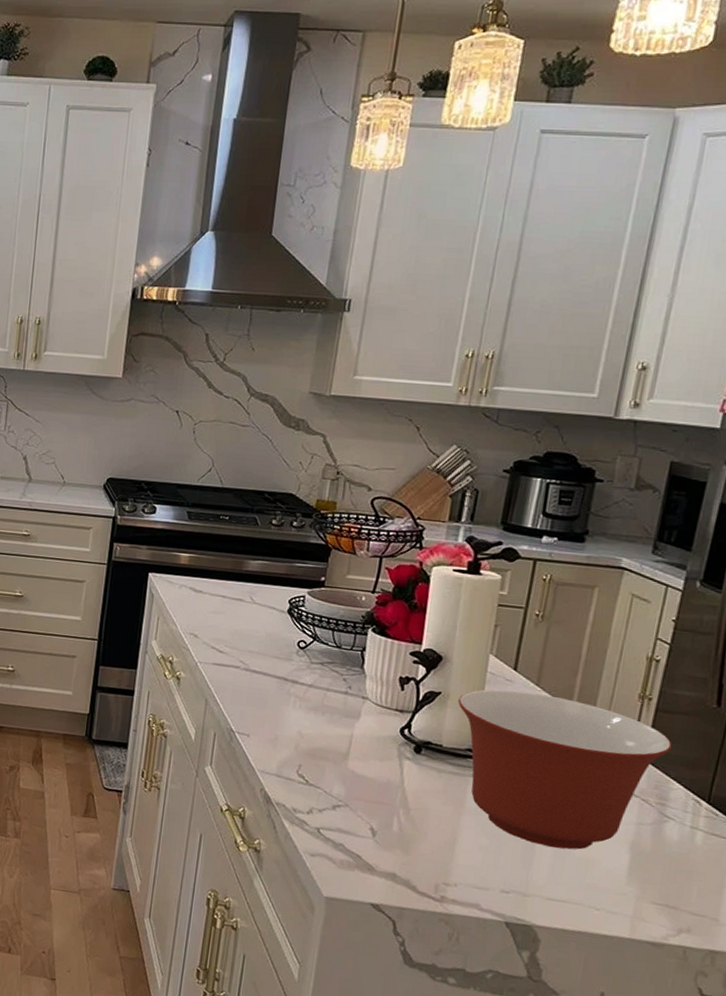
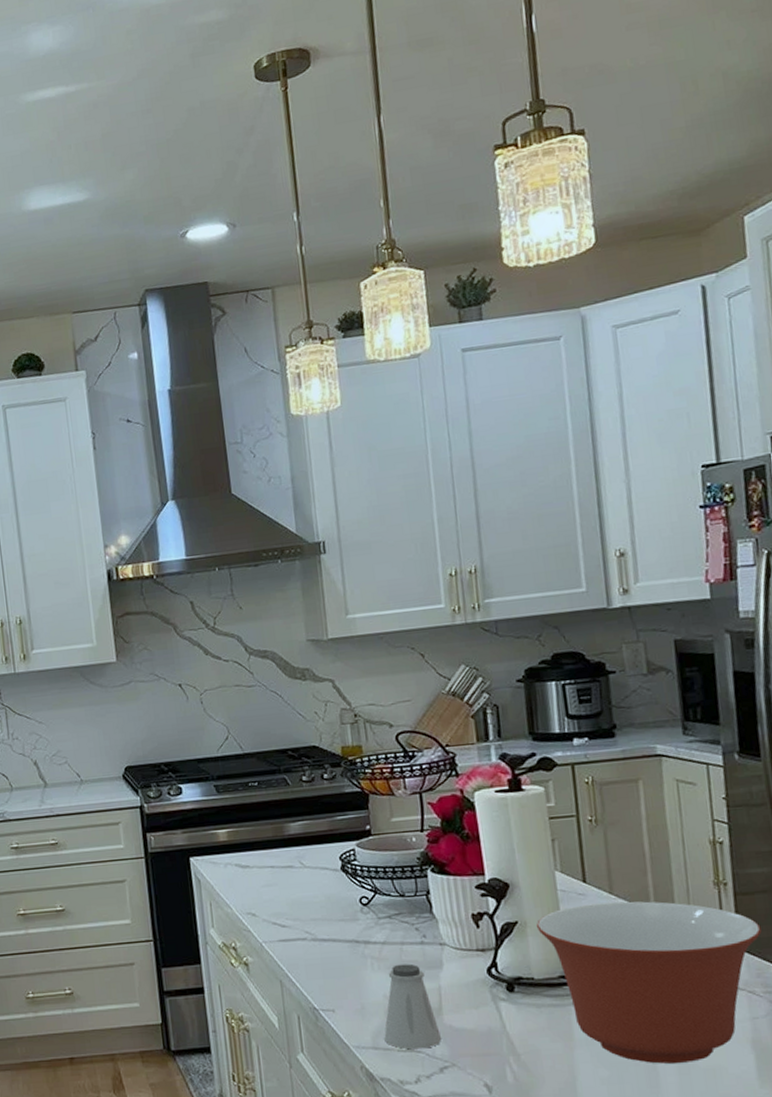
saltshaker: none [289,707,342,786] -> present [384,963,442,1050]

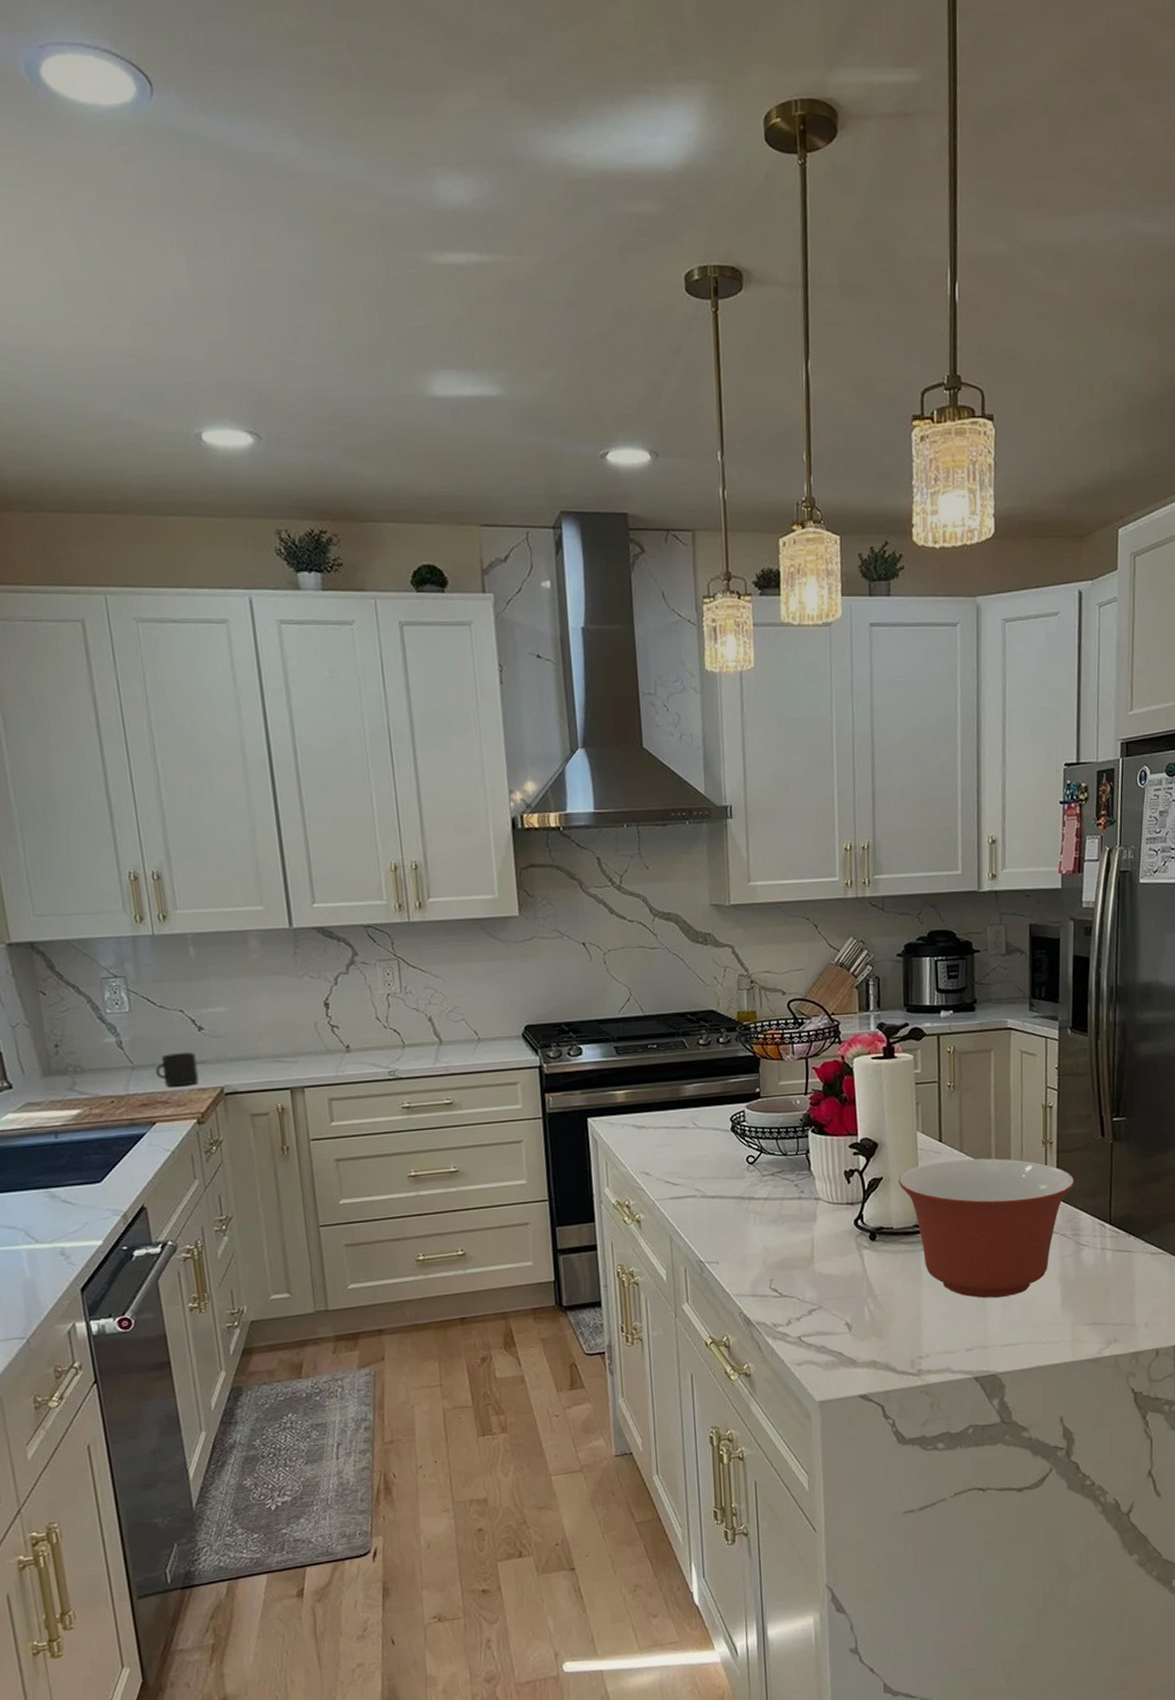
saltshaker: present [384,963,442,1050] -> none [762,1217,812,1295]

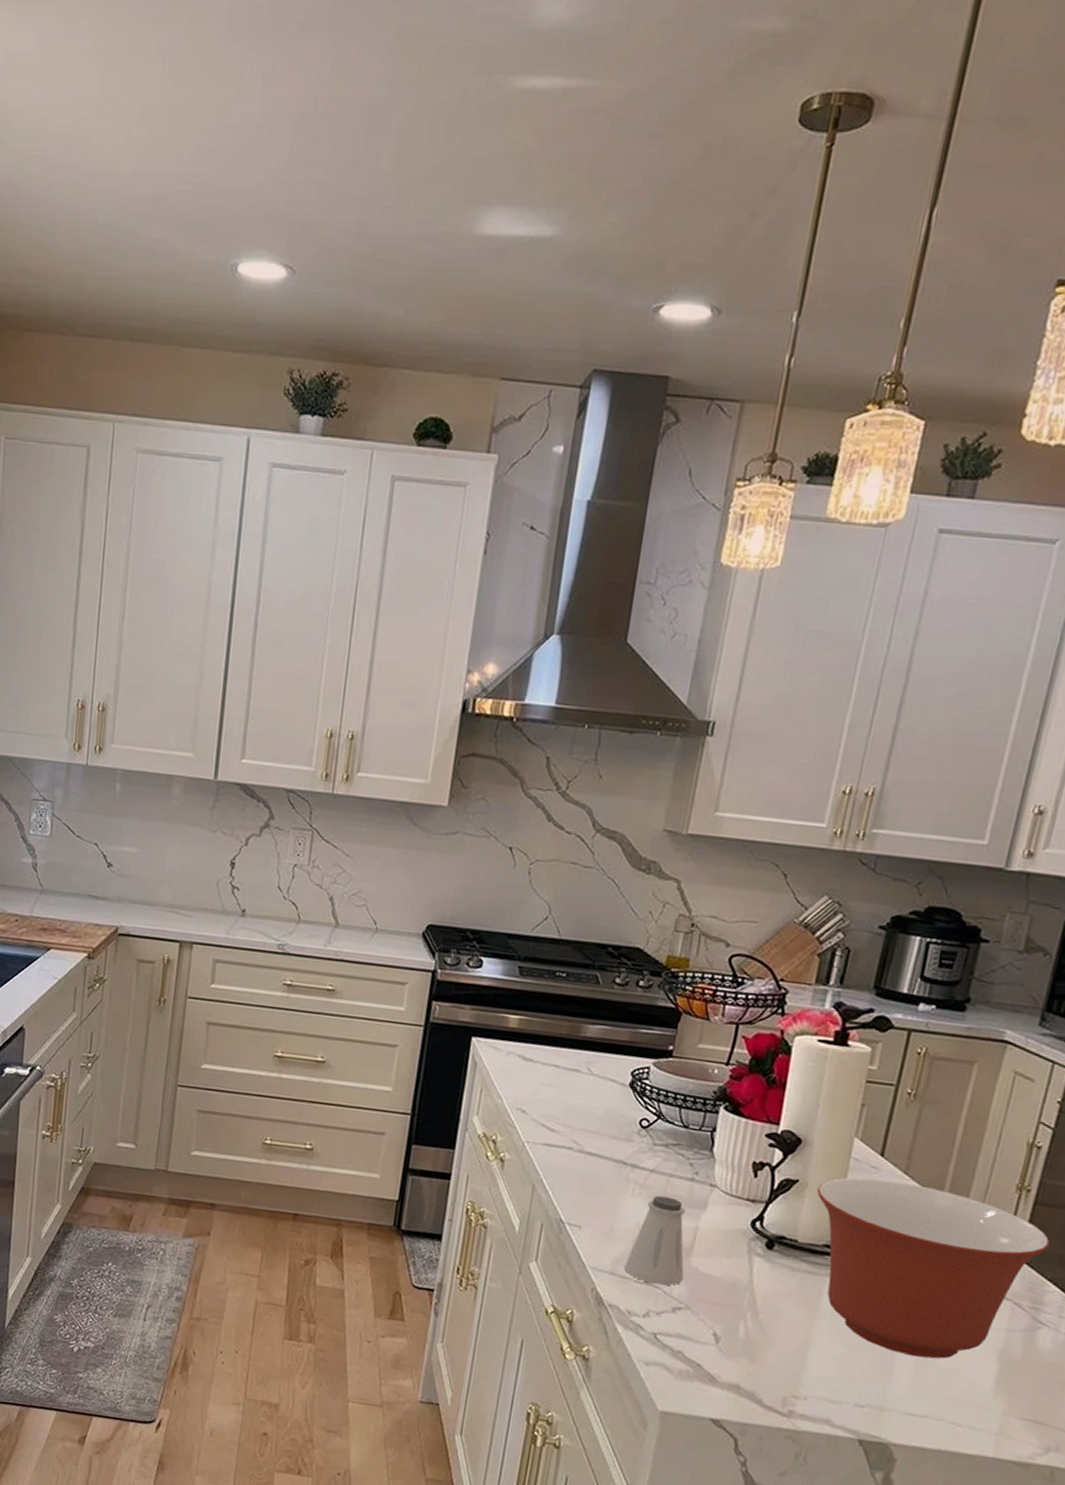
mug: present [155,1052,199,1087] -> none [60,884,100,919]
saltshaker: none [762,1217,812,1295] -> present [624,1195,685,1286]

